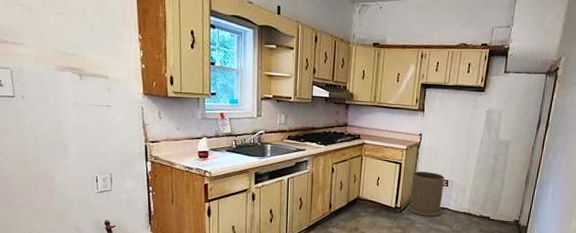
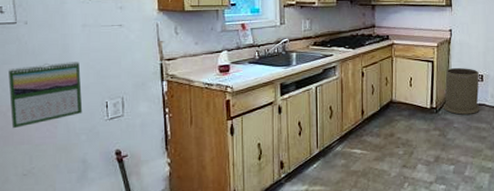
calendar: none [9,137,75,194] -> present [8,61,83,129]

